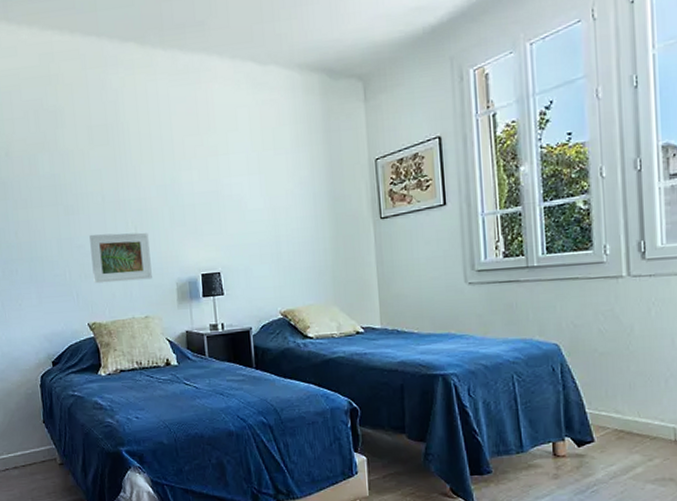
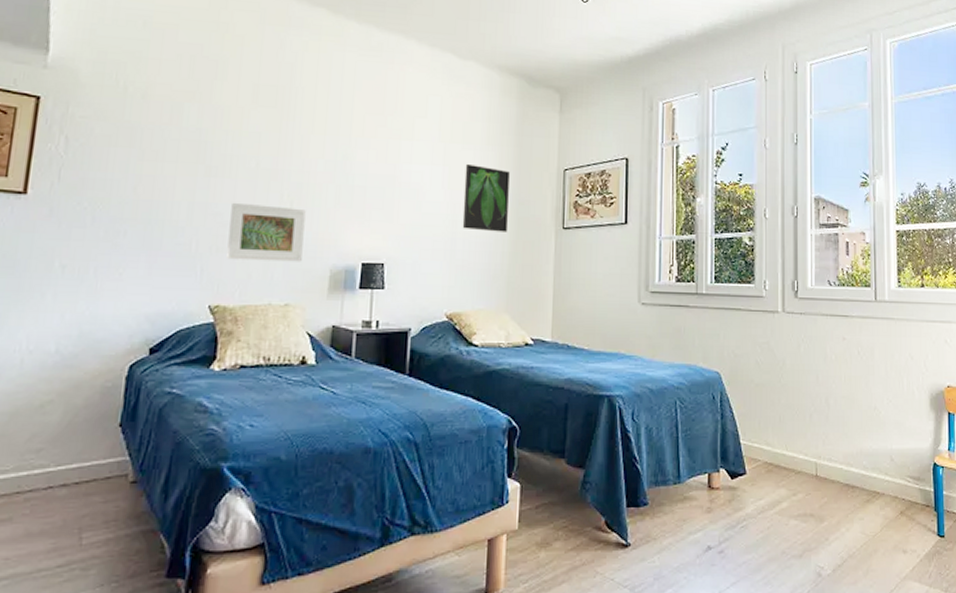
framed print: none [279,168,328,232] -> present [462,163,510,232]

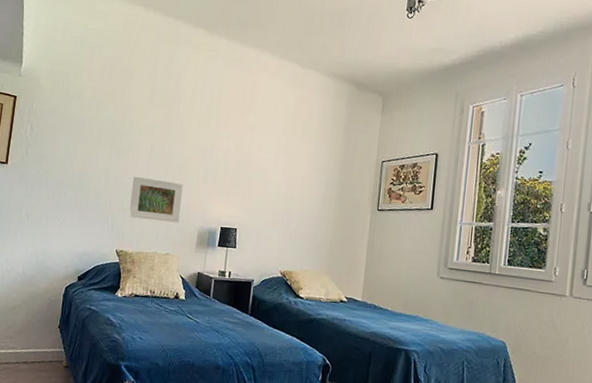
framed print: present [462,163,510,232] -> none [297,153,337,210]

